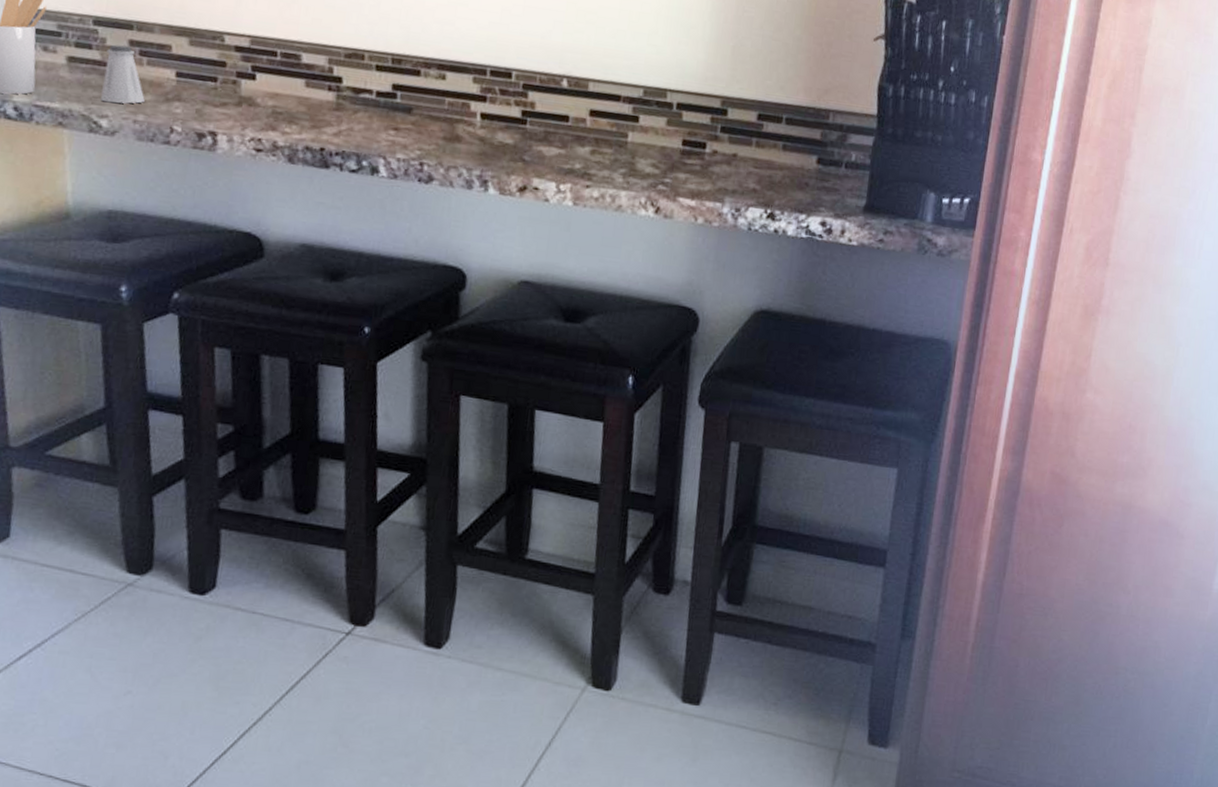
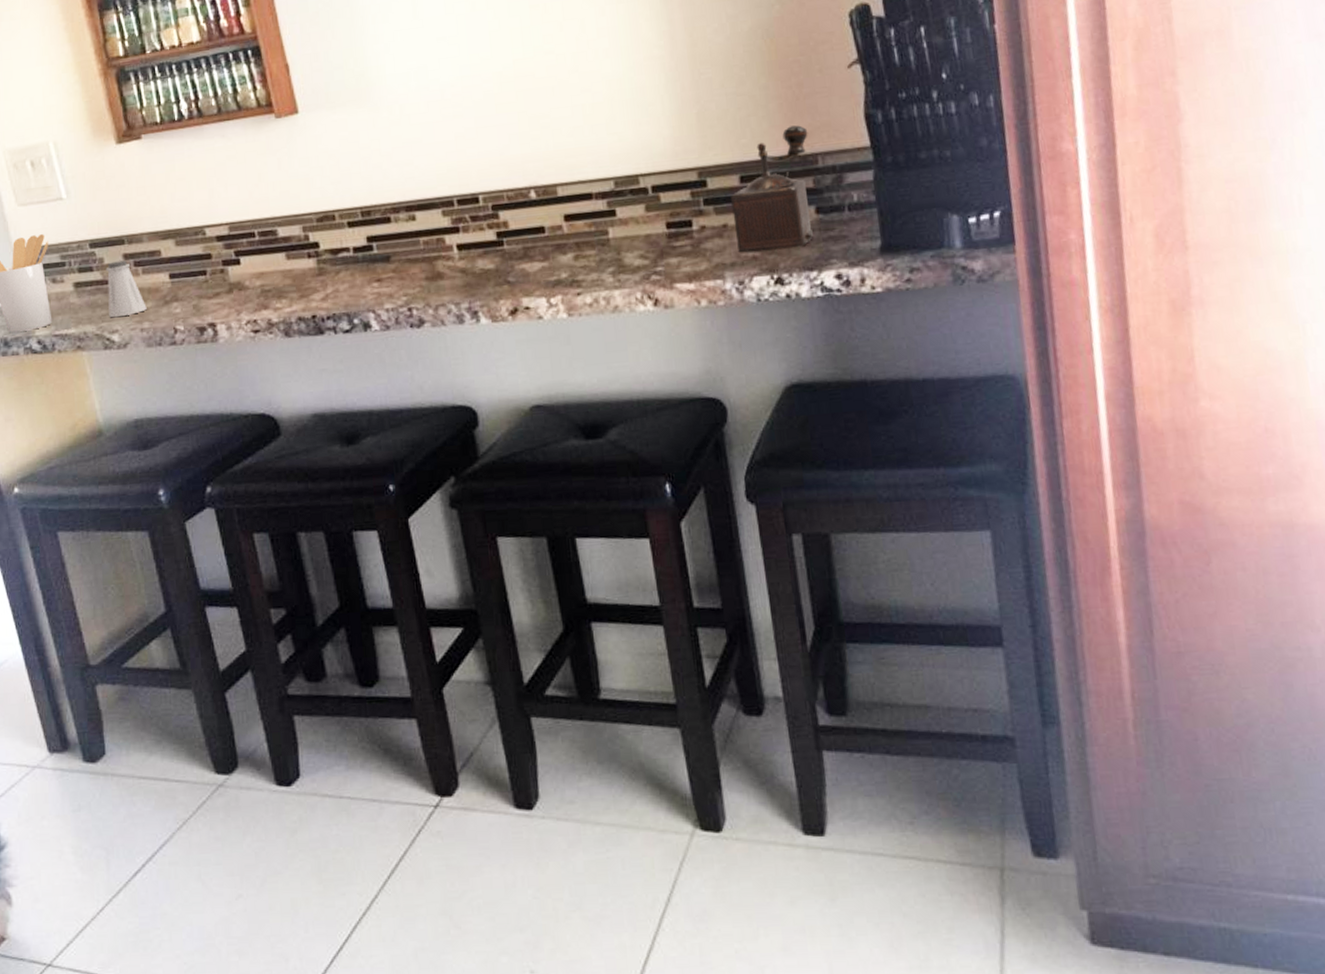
pepper mill: none [741,79,827,190] -> present [731,125,813,254]

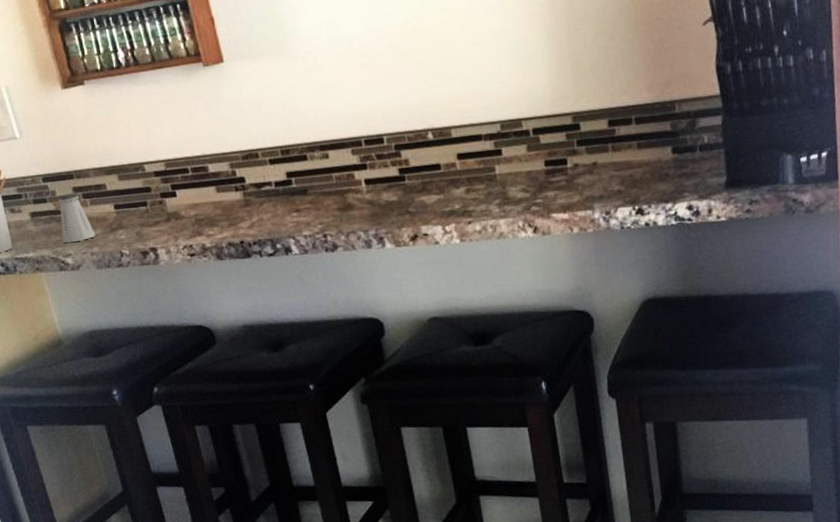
pepper mill: present [731,125,813,254] -> none [600,76,669,188]

